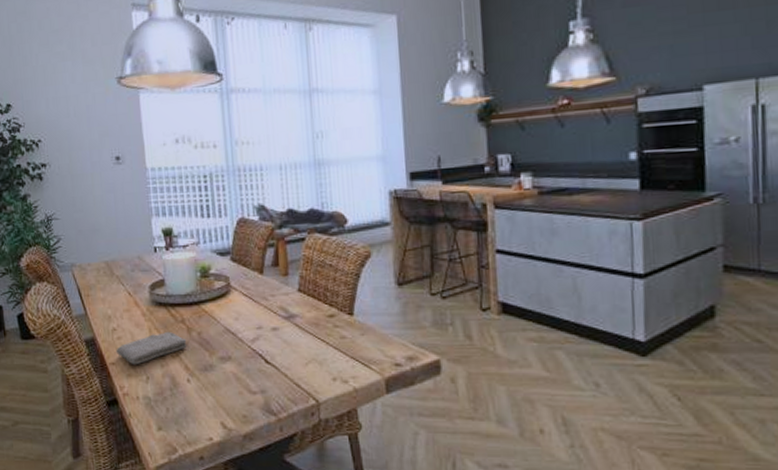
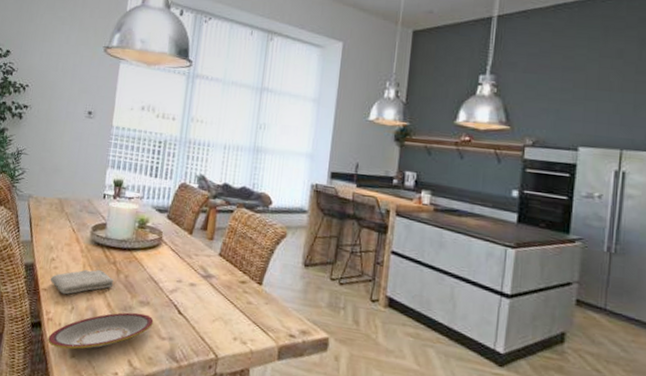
plate: none [128,370,240,423] -> present [48,312,154,350]

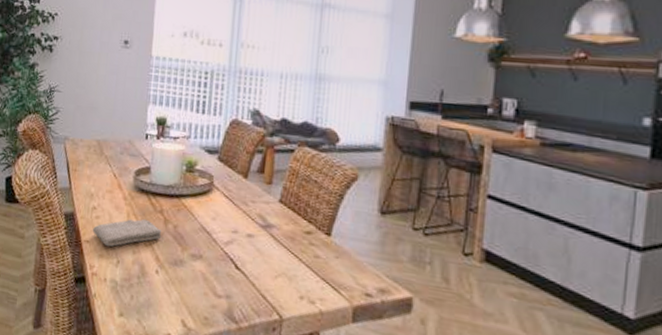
plate: present [48,312,154,350] -> none [93,266,208,308]

